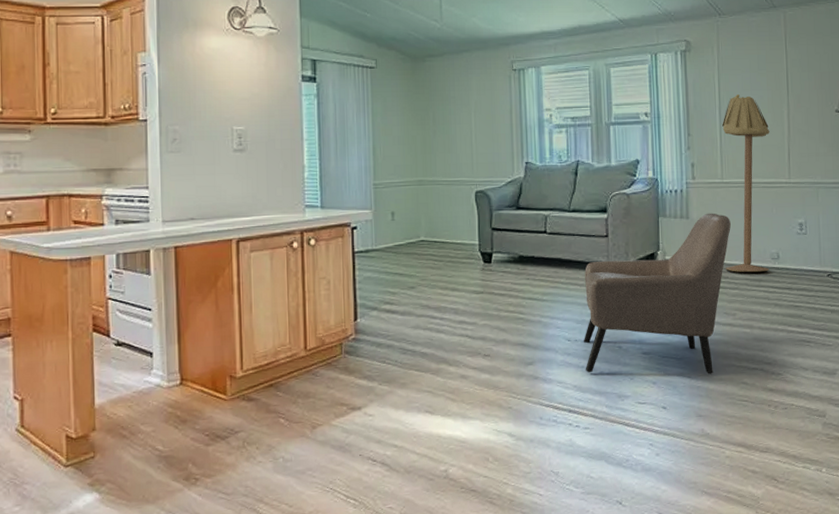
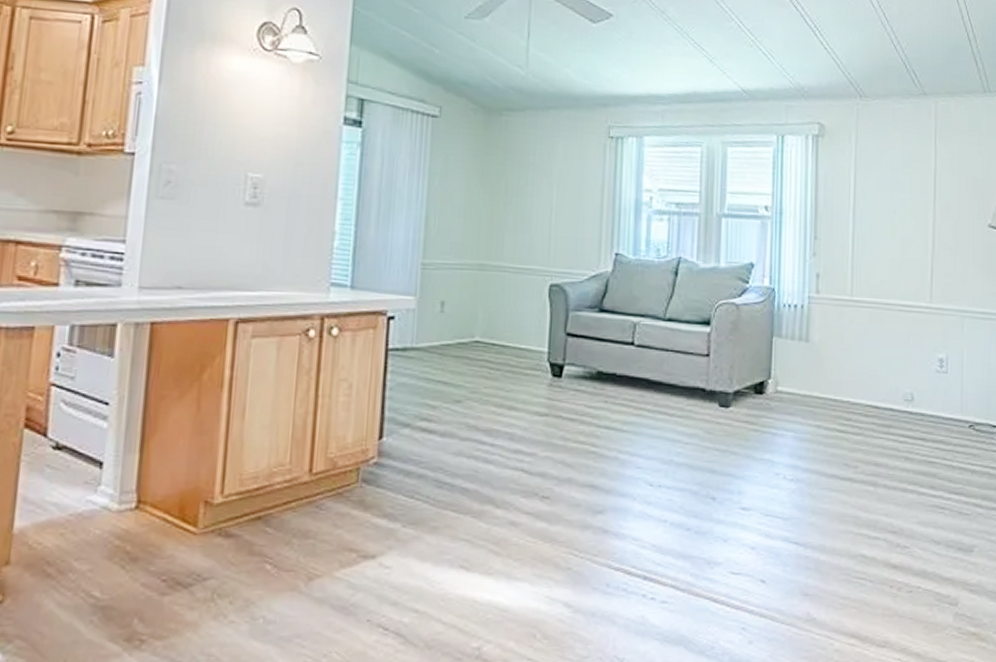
armchair: present [584,213,731,374] -> none [668,336,858,541]
floor lamp: present [722,95,770,273] -> none [848,194,911,416]

